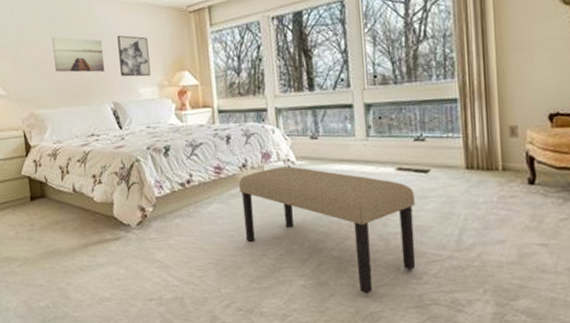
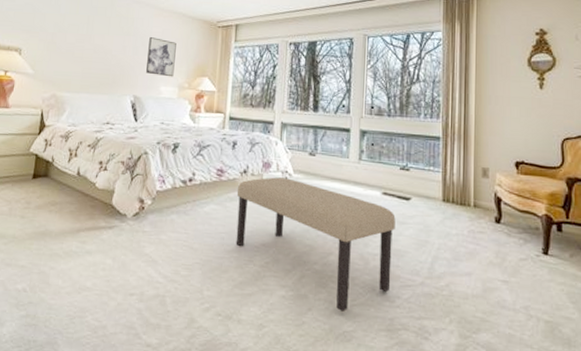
wall art: present [52,36,105,73] -> none [85,28,135,66]

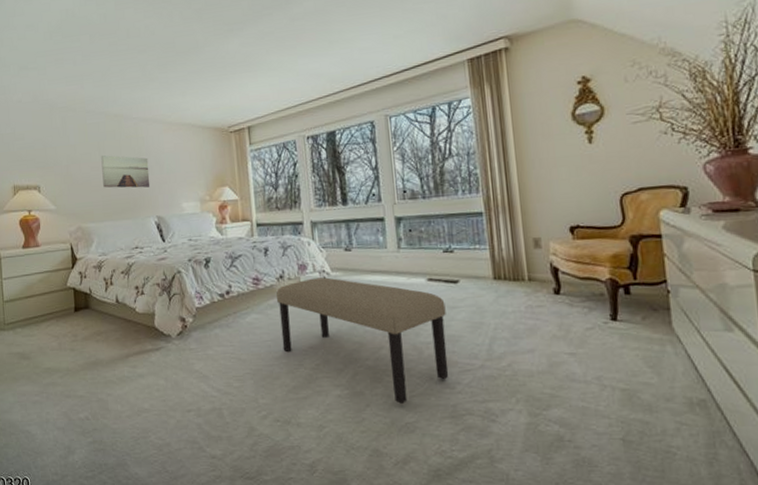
wall art: none [85,28,135,66] -> present [101,155,150,188]
wall art: present [146,37,177,77] -> none [162,153,193,192]

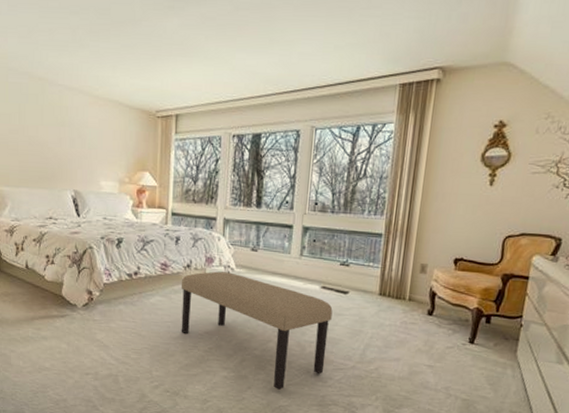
wall art: present [101,155,150,188] -> none [21,118,71,160]

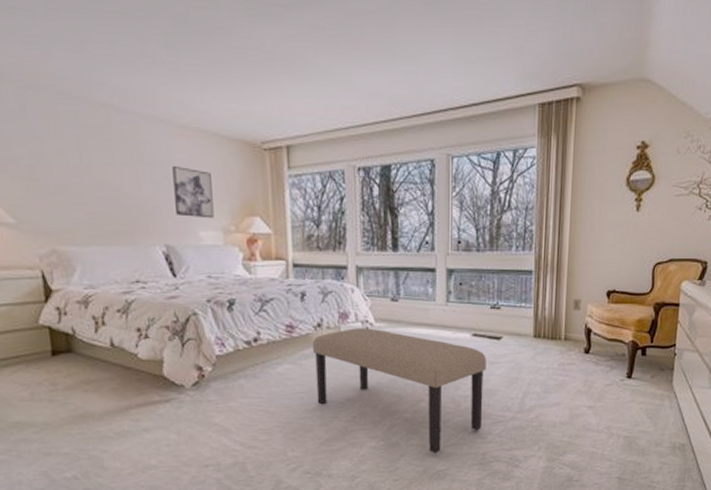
wall art: none [85,128,114,172] -> present [172,166,214,219]

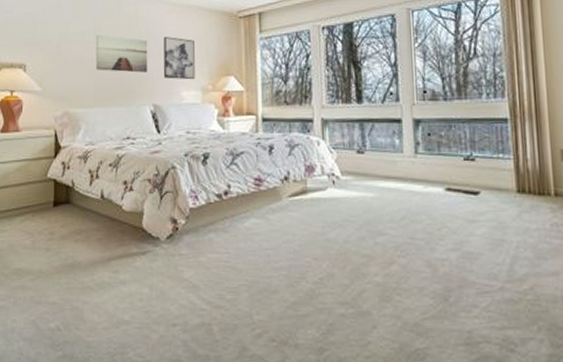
wall art: none [82,156,156,207] -> present [96,34,148,73]
bench: present [312,328,486,453] -> none [279,181,465,327]

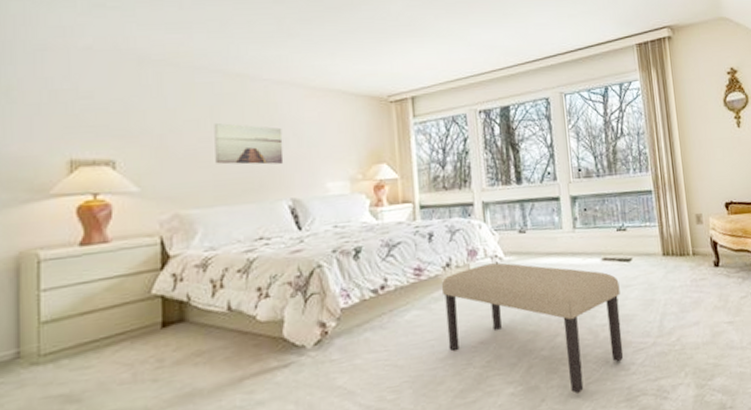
wall art: present [164,37,195,80] -> none [302,124,342,170]
bench: none [279,181,465,327] -> present [441,262,624,394]

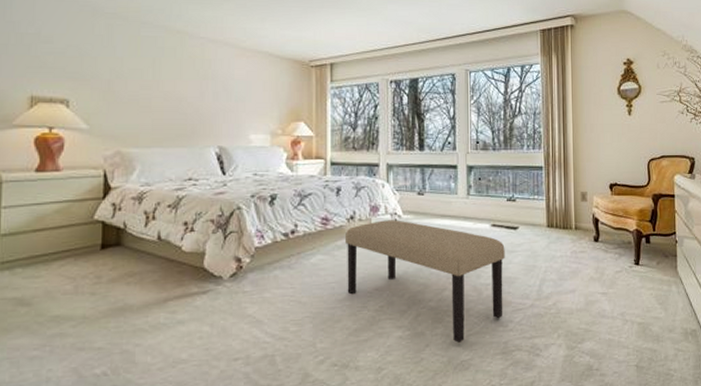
wall art: present [214,122,284,165] -> none [155,73,214,114]

